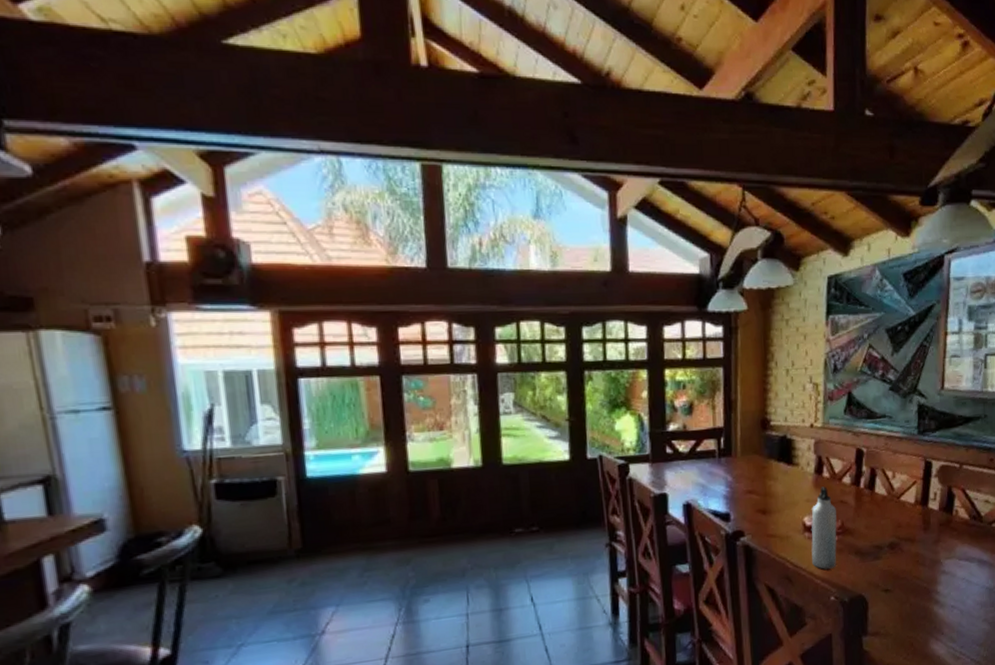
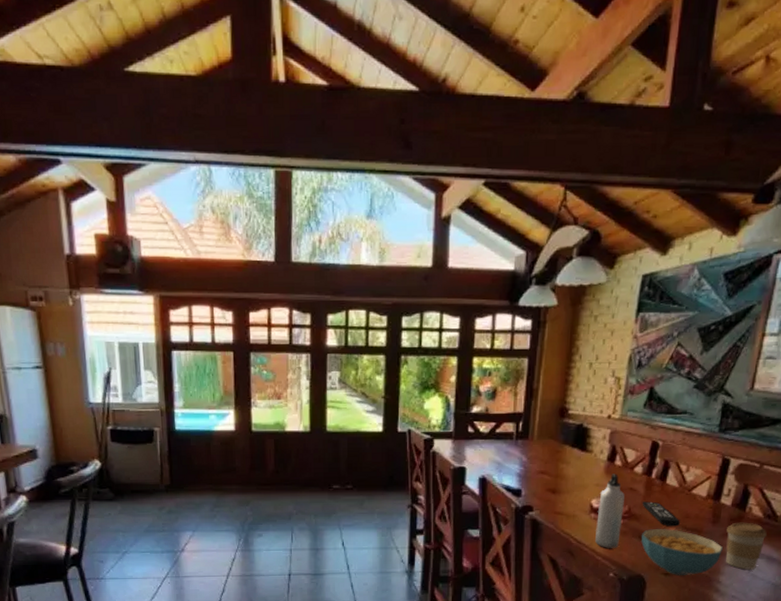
remote control: none [854,513,893,538] -> present [642,501,680,527]
cereal bowl: none [858,541,937,591] -> present [641,529,723,575]
coffee cup: none [938,526,975,576] -> present [726,522,767,570]

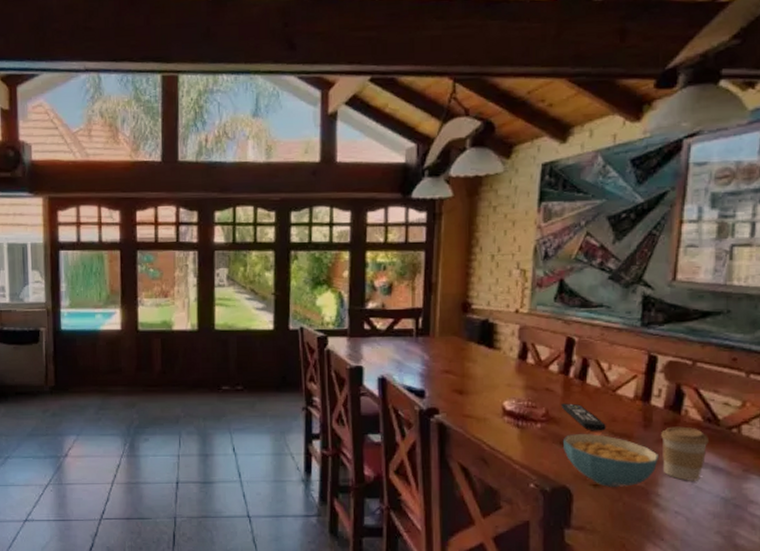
water bottle: present [595,474,625,548] -> none [511,373,540,455]

